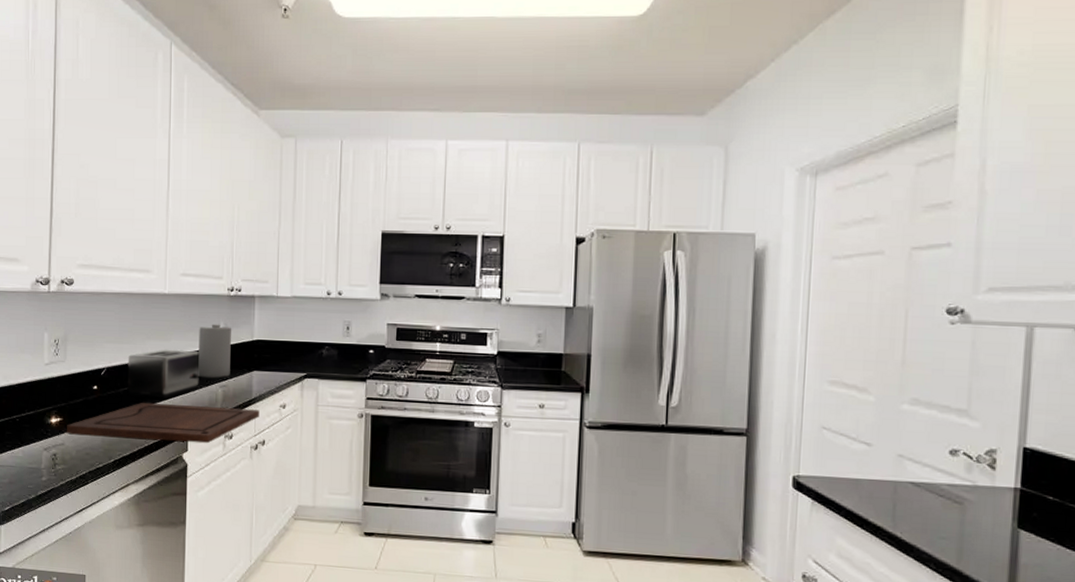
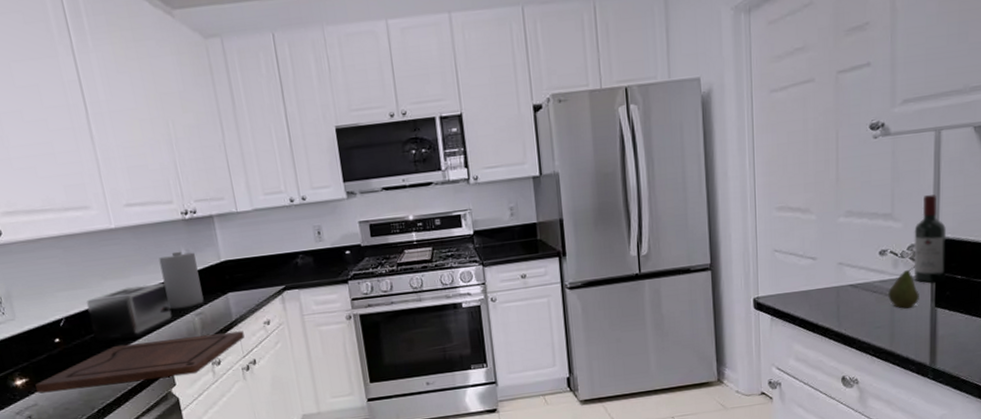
fruit: none [958,474,998,523] -> present [888,265,919,309]
wine bottle: none [991,395,1037,501] -> present [913,194,948,284]

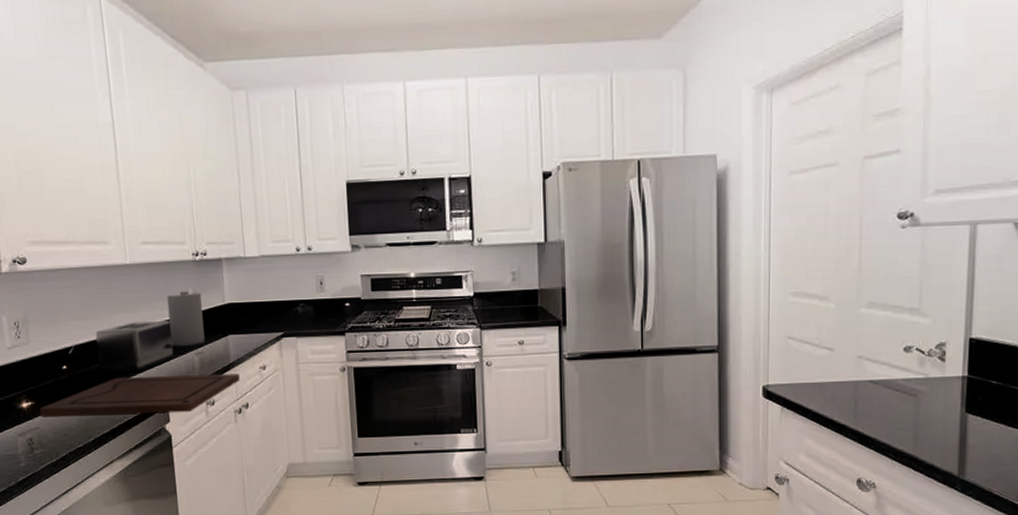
fruit: present [888,265,919,309] -> none [912,366,948,411]
wine bottle: present [913,194,948,284] -> none [942,291,981,388]

